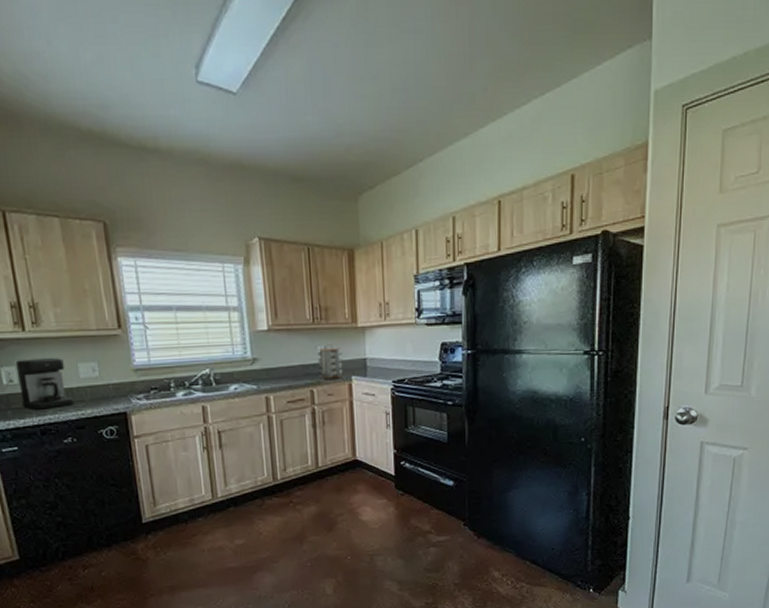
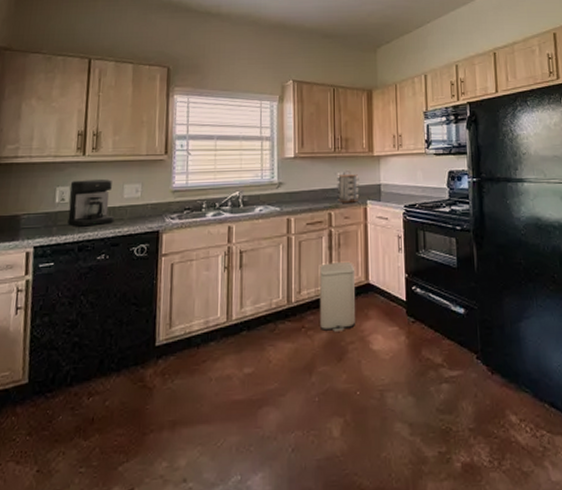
pedal bin: none [304,440,344,505] -> present [320,262,356,332]

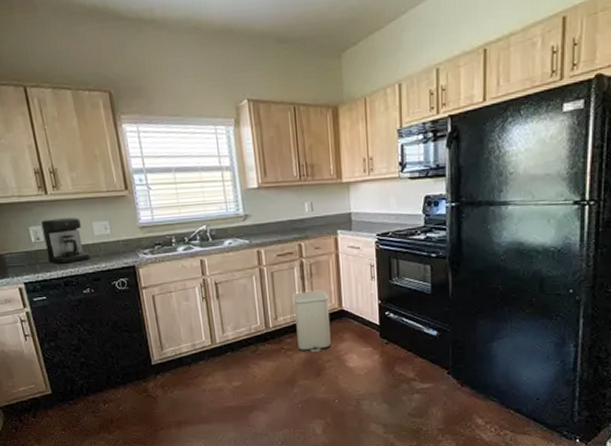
spice rack: present [337,169,360,203] -> none [304,198,329,234]

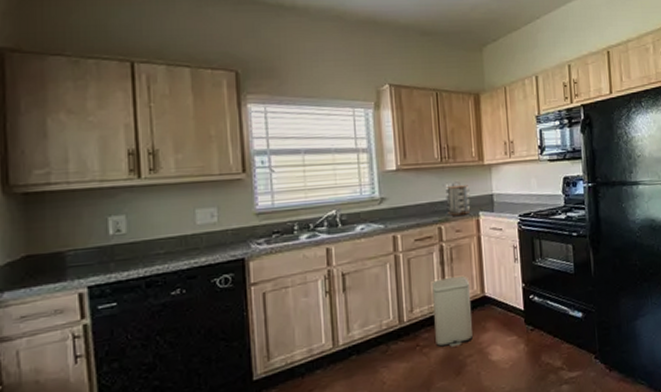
coffee maker: present [42,218,91,265] -> none [127,204,188,261]
spice rack: none [304,198,329,234] -> present [445,180,471,216]

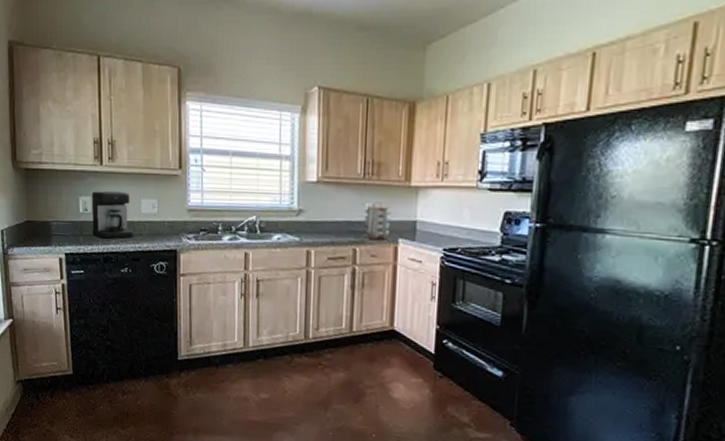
coffee maker: none [127,204,188,261] -> present [92,191,134,240]
pedal bin: present [432,276,473,347] -> none [338,303,380,375]

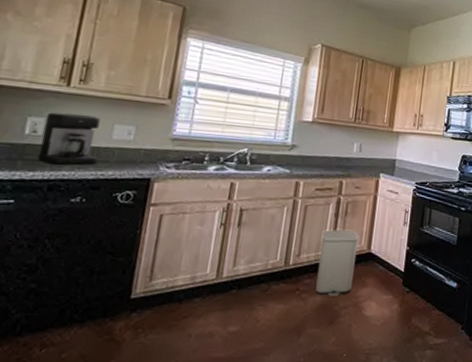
pedal bin: none [338,303,380,375] -> present [315,229,359,296]
spice rack: present [363,200,391,240] -> none [350,141,376,174]

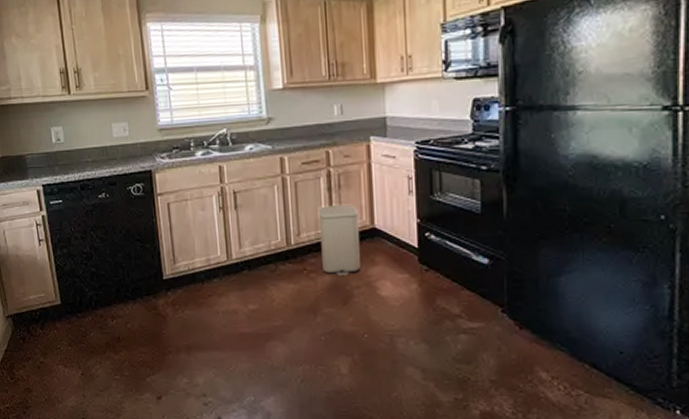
coffee maker: present [37,112,100,166] -> none [63,119,108,168]

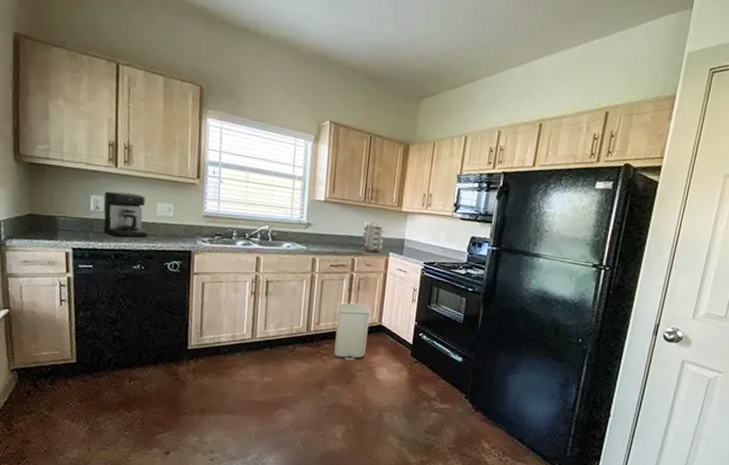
coffee maker: none [63,119,108,168] -> present [103,191,149,238]
spice rack: none [333,100,361,140] -> present [361,220,385,253]

